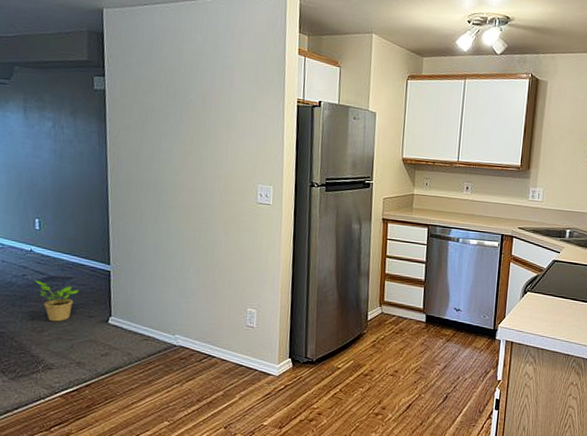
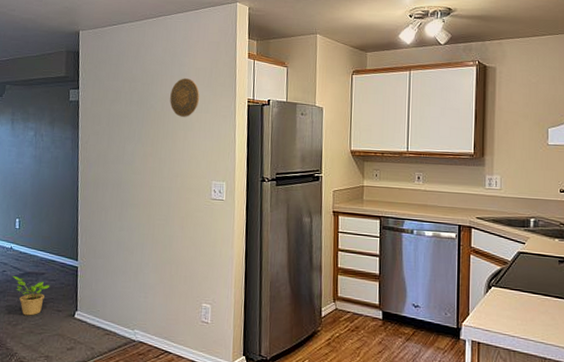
decorative plate: none [211,71,245,115] -> present [170,78,199,117]

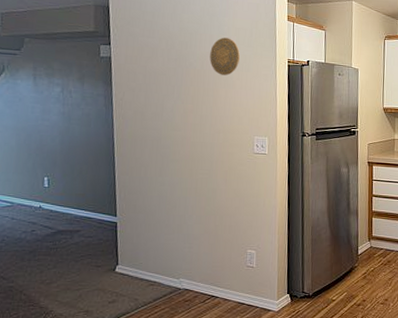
potted plant: present [13,276,50,316] -> none [43,235,87,273]

